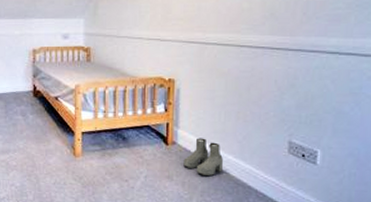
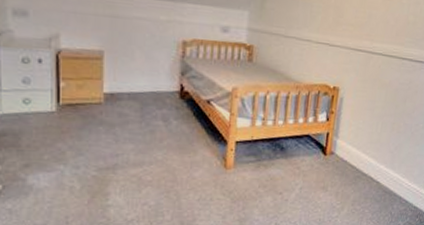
boots: present [183,138,223,176] -> none [339,148,376,185]

